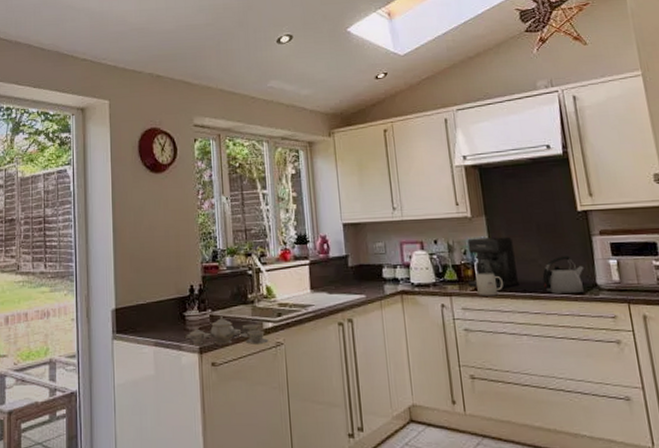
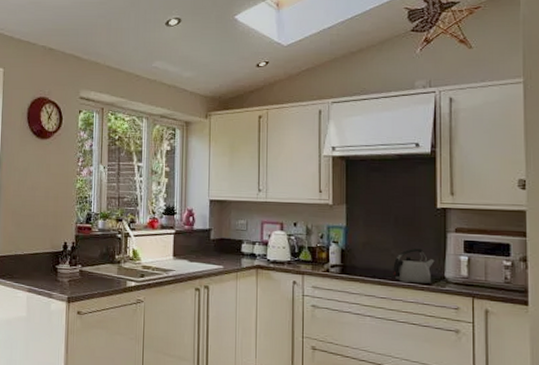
tea set: present [185,317,269,346] -> none [56,272,131,301]
coffee maker: present [467,237,520,289] -> none [321,224,370,273]
mug: present [475,273,503,296] -> none [328,256,354,279]

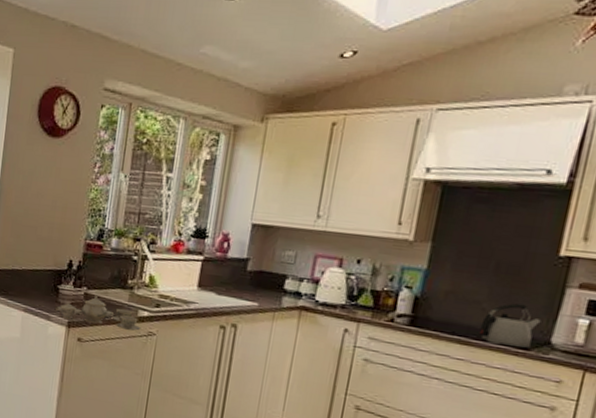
tea set: none [56,272,131,301] -> present [56,296,141,331]

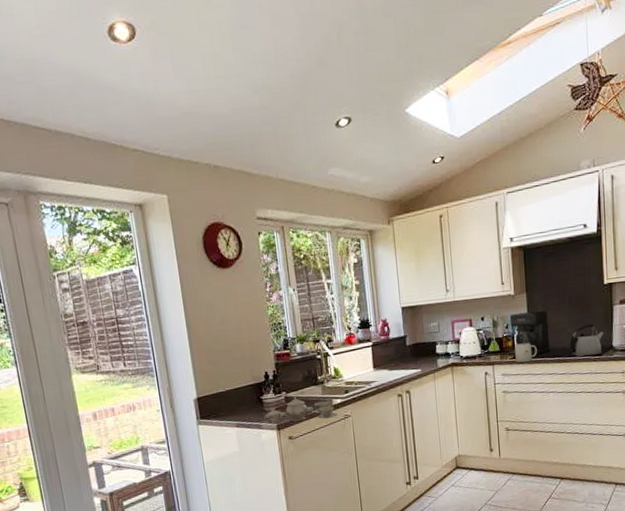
coffee maker: none [384,265,458,327] -> present [508,310,551,356]
mug: none [393,304,429,332] -> present [514,342,537,363]

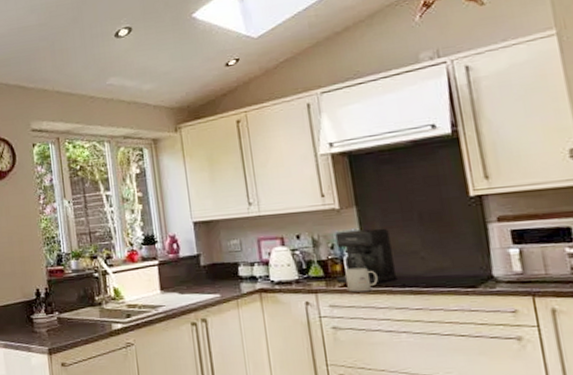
tea set: present [264,397,338,424] -> none [34,319,119,347]
kettle: present [569,323,604,357] -> none [425,246,478,289]

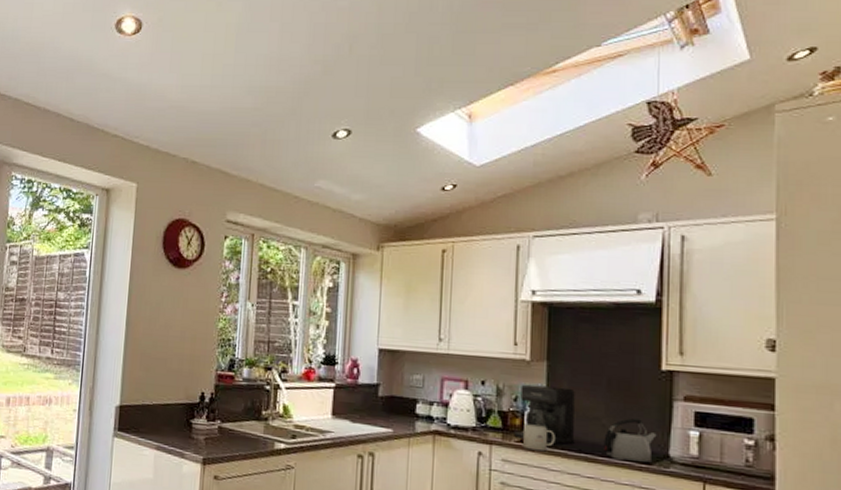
kettle: none [425,246,478,289] -> present [603,418,657,464]

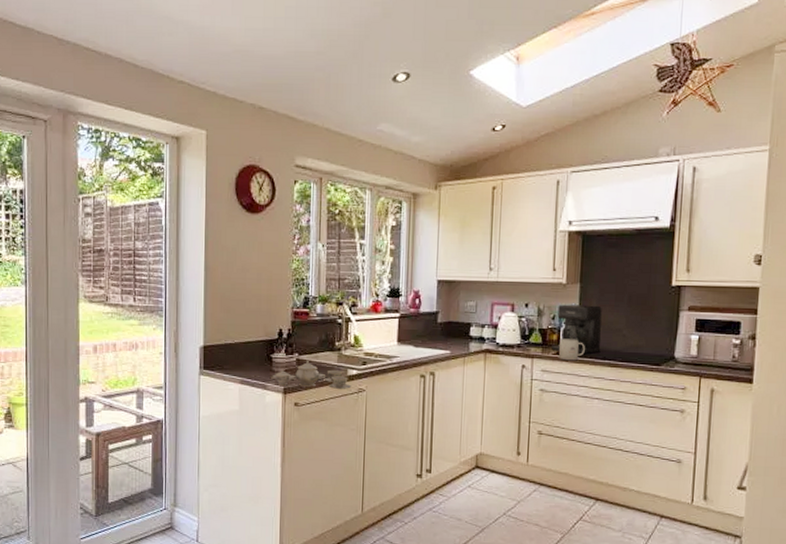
tea set: none [190,429,279,466] -> present [271,361,352,390]
kettle: present [603,418,657,464] -> none [623,328,666,365]

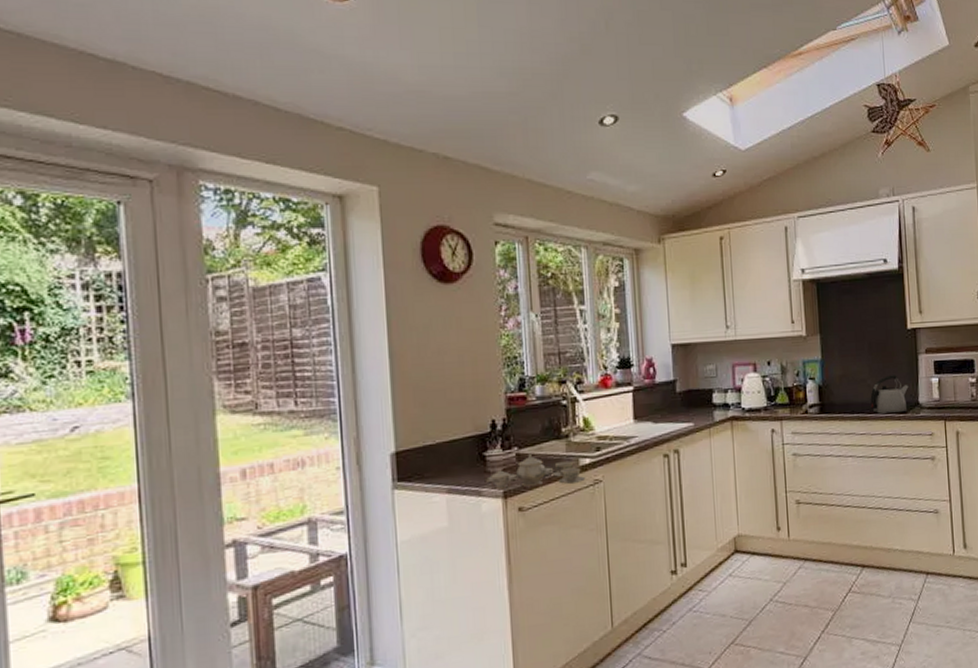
coffee maker: present [552,304,602,355] -> none [799,356,849,411]
mug: present [558,338,585,361] -> none [806,394,833,419]
kettle: none [623,328,666,365] -> present [870,375,909,415]

